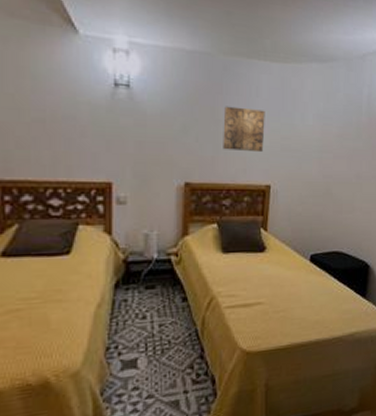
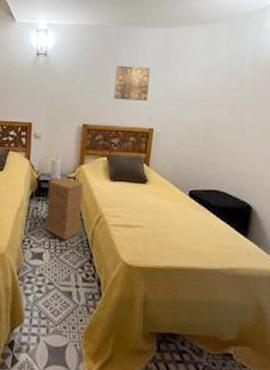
nightstand: none [137,254,189,337] -> present [44,177,84,241]

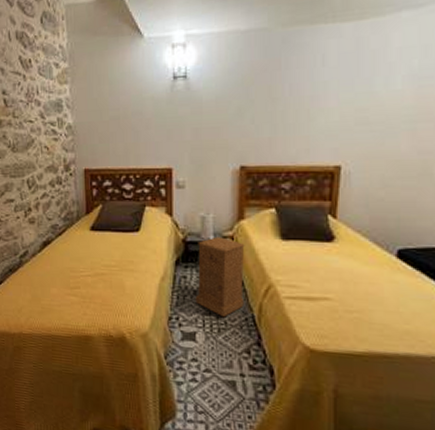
wall art: present [114,65,150,102] -> none [282,80,334,130]

